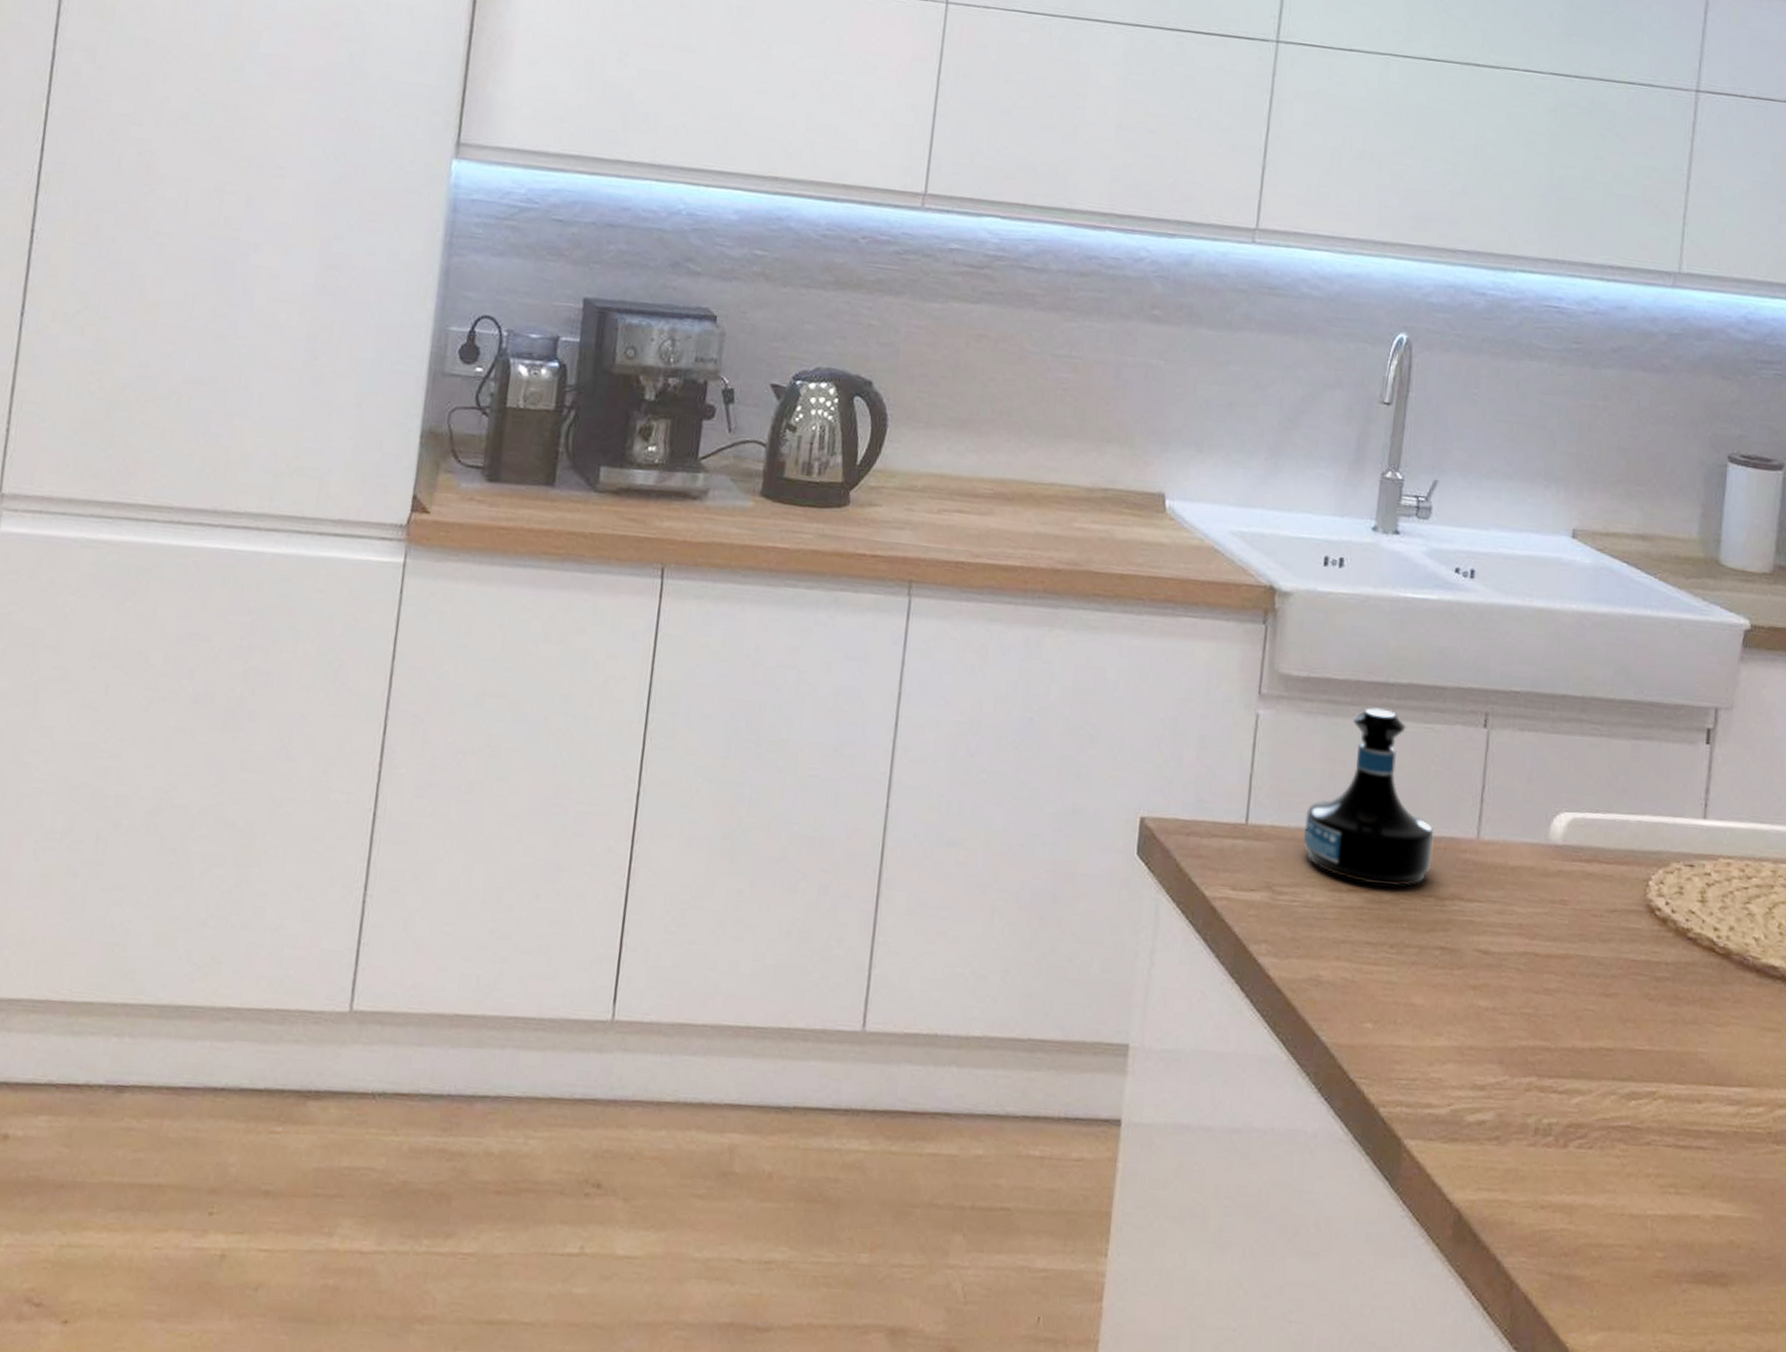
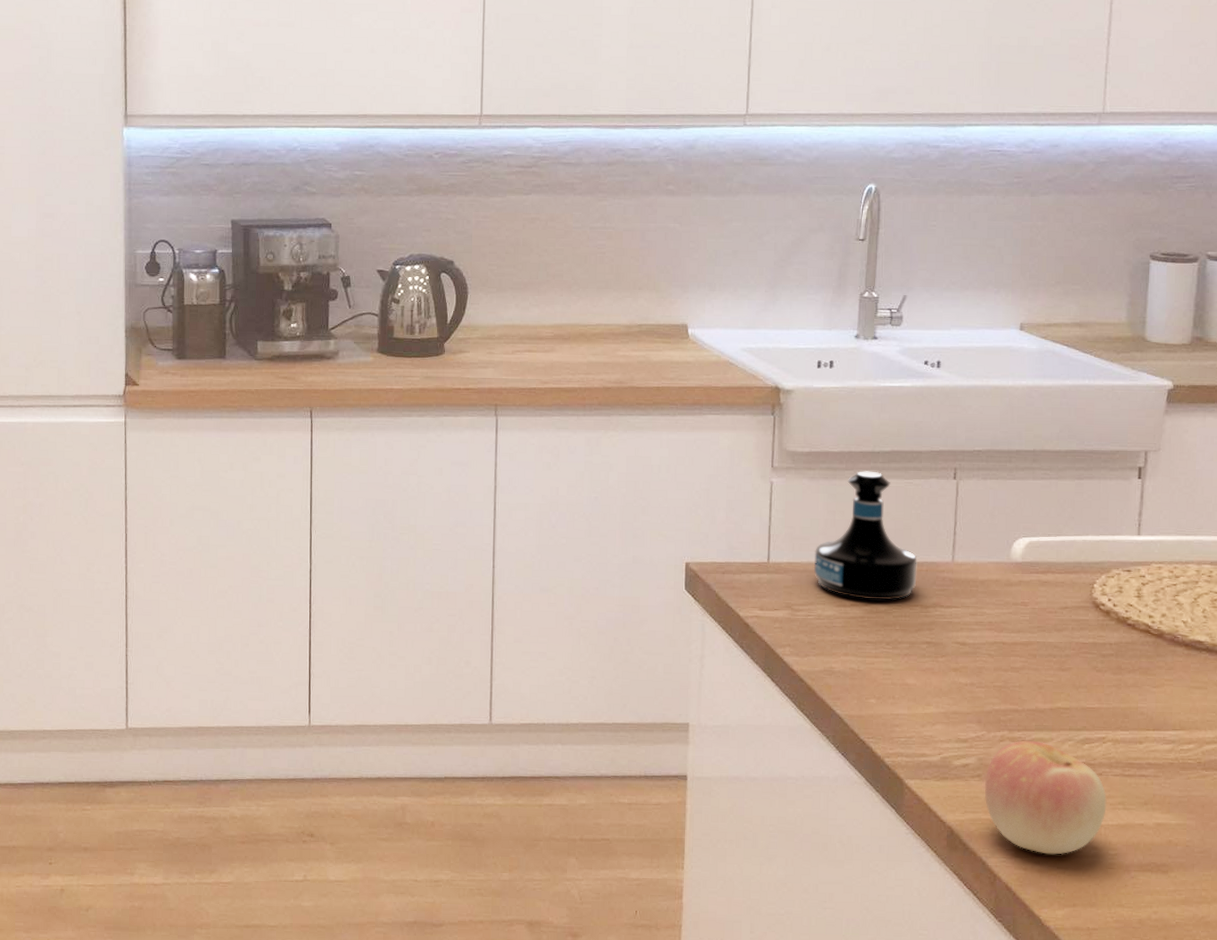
apple: none [1503,1091,1656,1256] -> present [984,740,1107,855]

